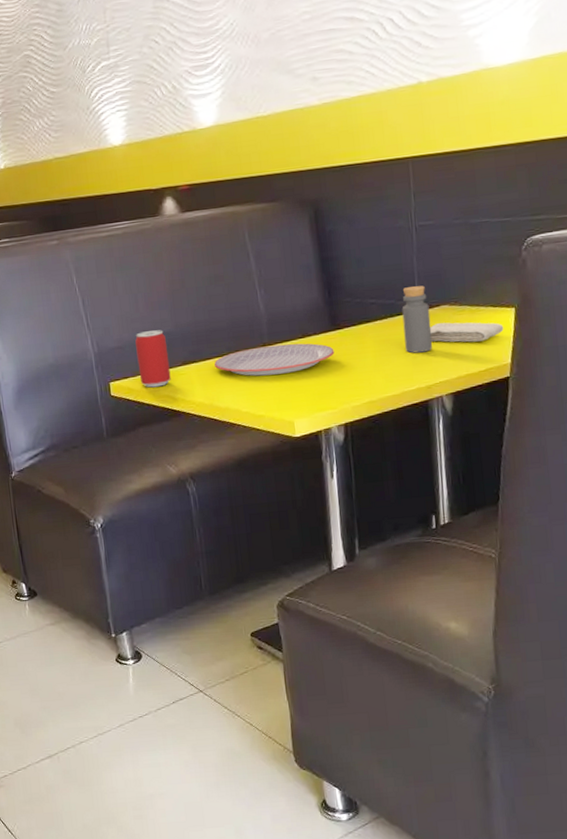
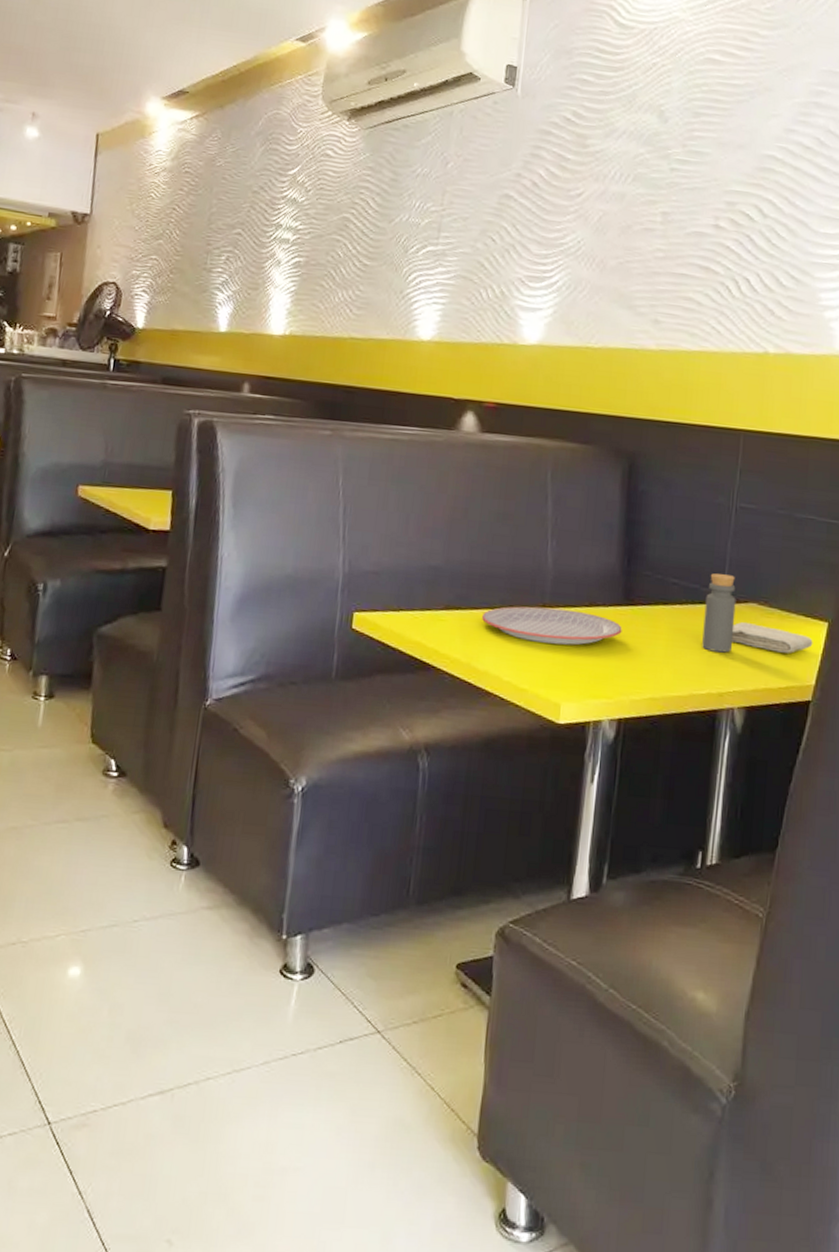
beer can: present [135,330,171,388] -> none [390,559,432,630]

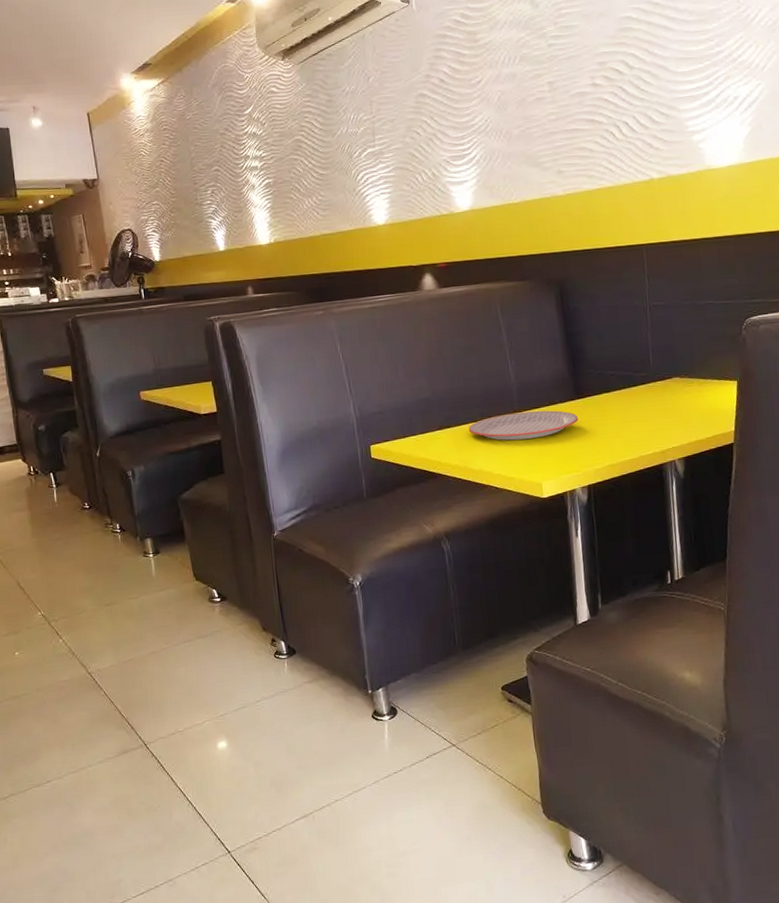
bottle: present [702,573,736,653] -> none [638,359,666,421]
washcloth: present [732,622,813,654] -> none [663,393,728,412]

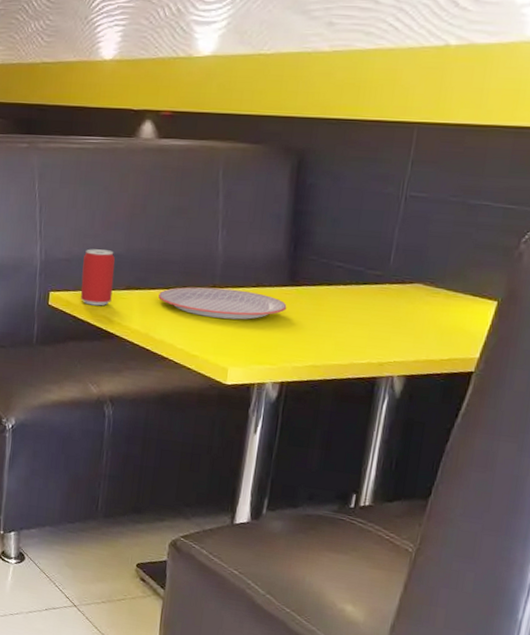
beer can: none [395,396,428,451] -> present [80,249,115,306]

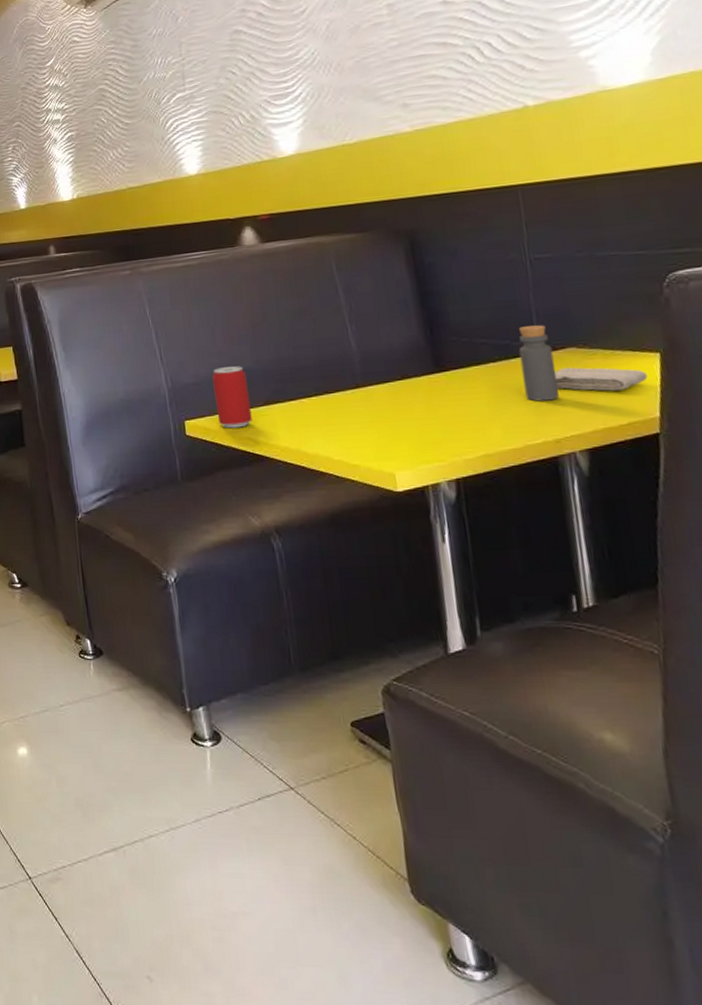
plate: present [158,287,287,320] -> none [301,385,440,421]
bottle: none [364,257,402,328] -> present [518,325,559,402]
washcloth: none [395,301,480,329] -> present [555,367,648,391]

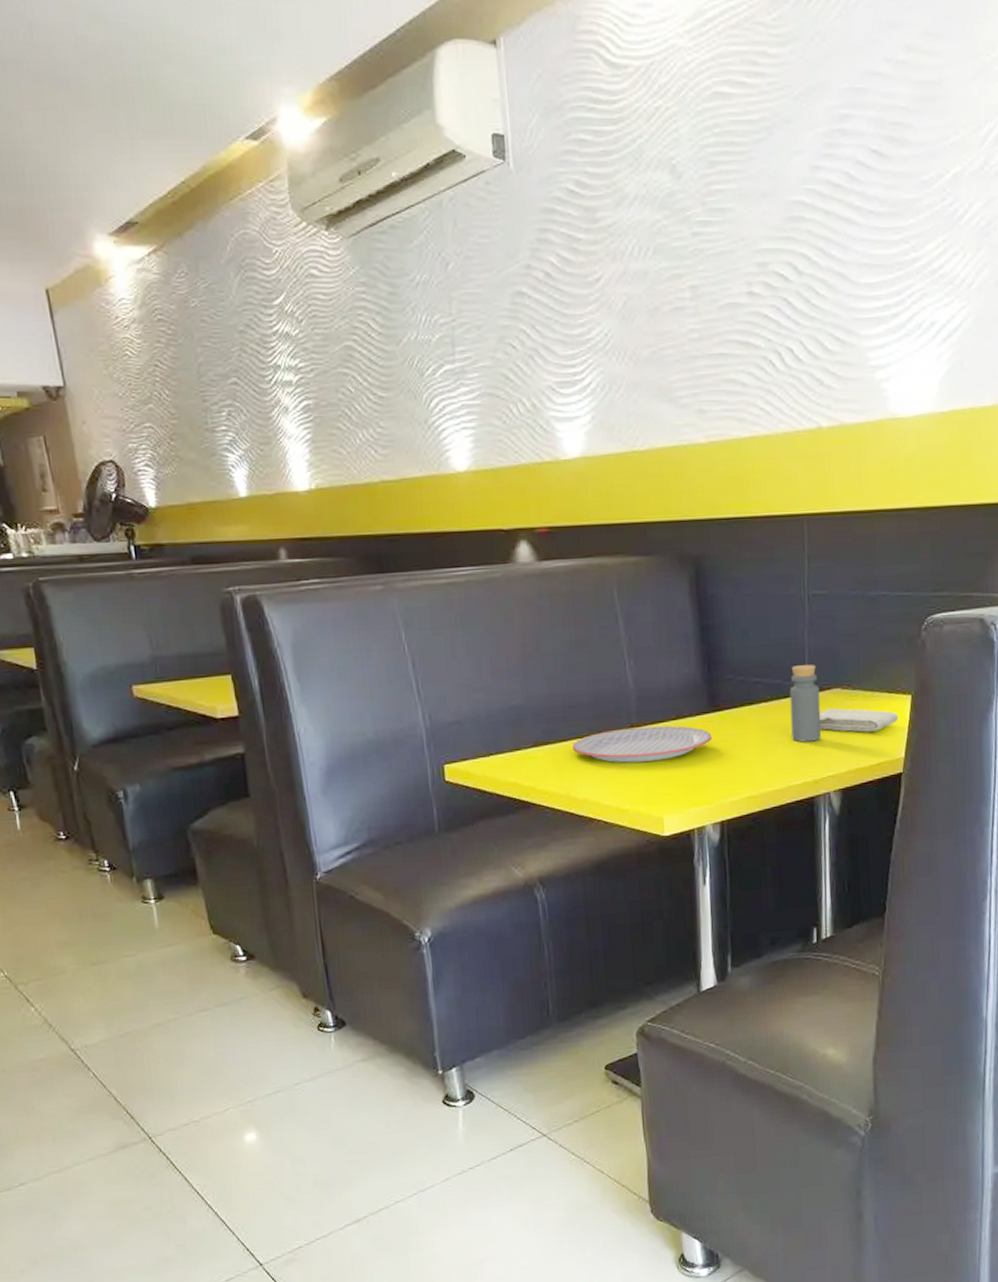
beer can: present [212,366,252,429] -> none [477,703,520,773]
plate: none [301,385,440,421] -> present [572,725,712,763]

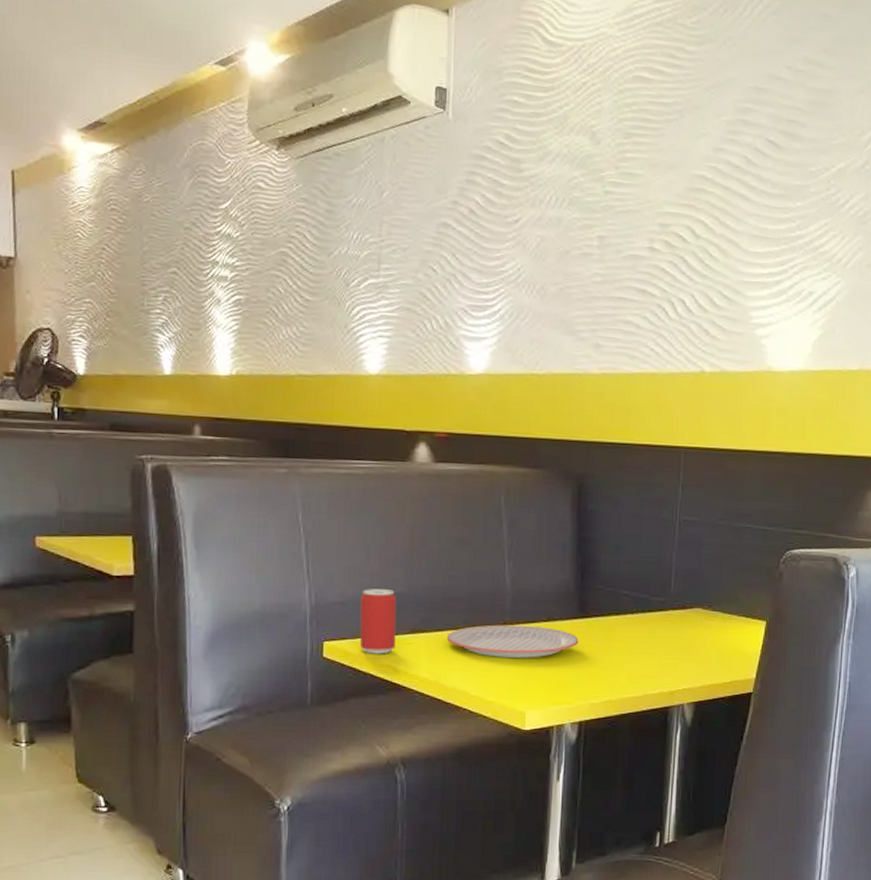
beer can: none [477,703,520,773] -> present [359,589,397,654]
bottle: present [789,665,822,743] -> none [653,583,683,655]
washcloth: present [820,708,899,732] -> none [680,626,753,651]

